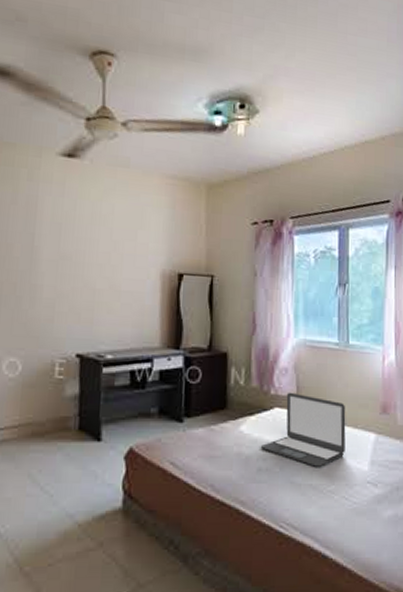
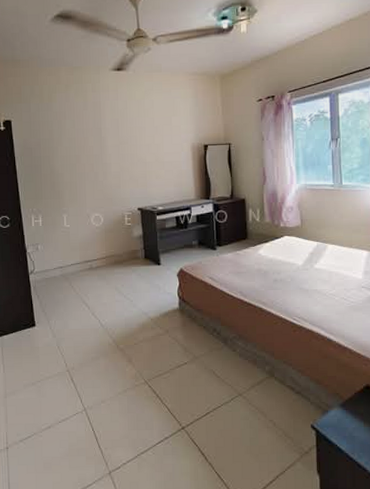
laptop: present [260,392,346,467] -> none [275,224,343,277]

